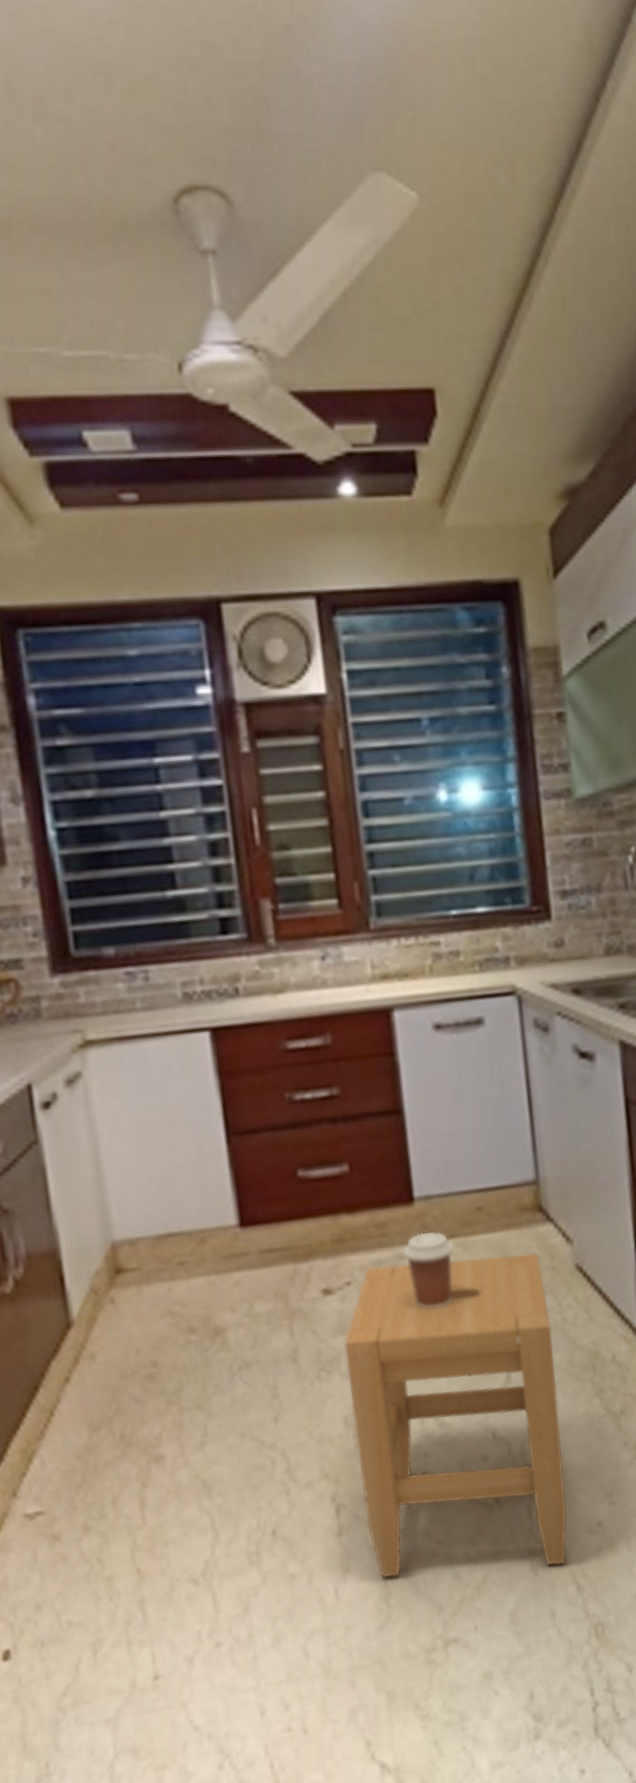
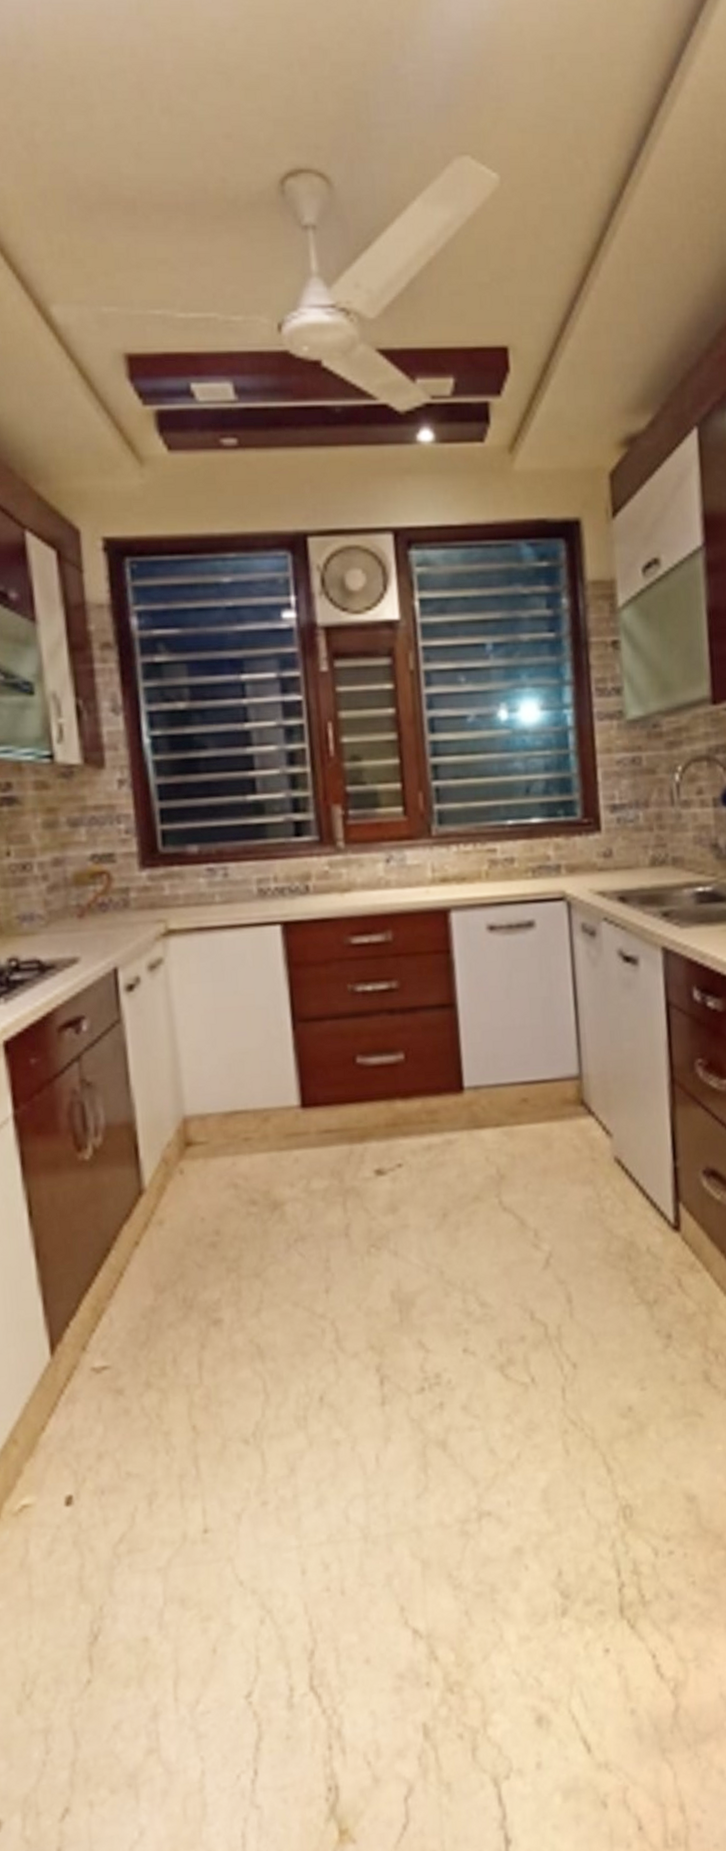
stool: present [344,1252,567,1578] -> none [394,1144,599,1449]
coffee cup: present [402,1231,455,1310] -> none [450,1120,500,1194]

